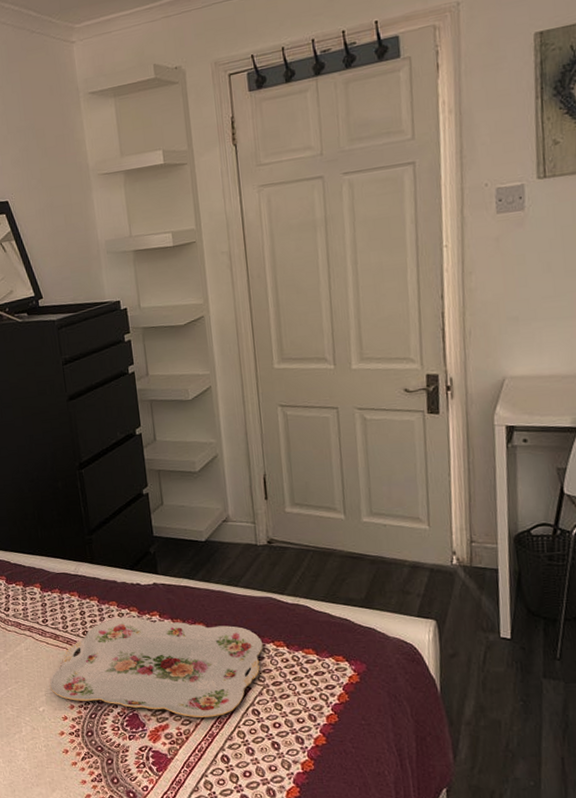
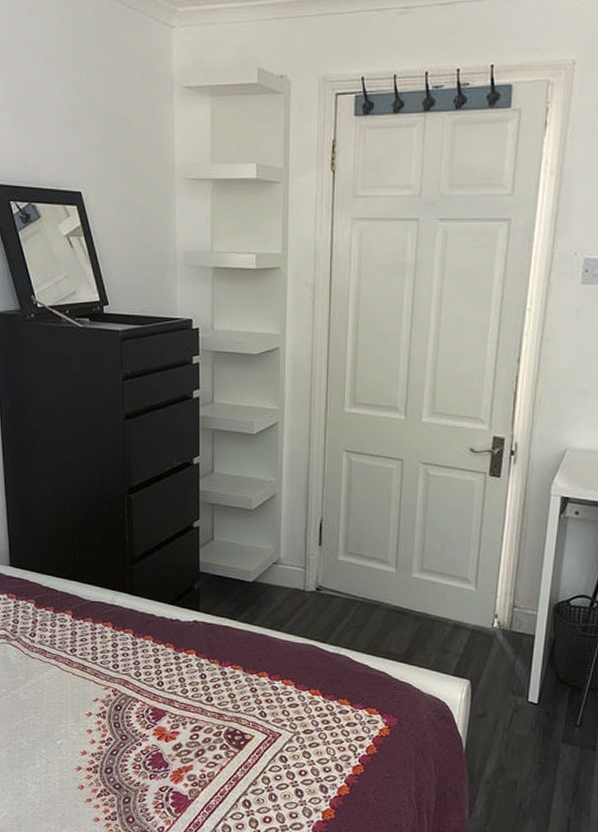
serving tray: present [49,616,264,717] -> none [71,652,299,761]

